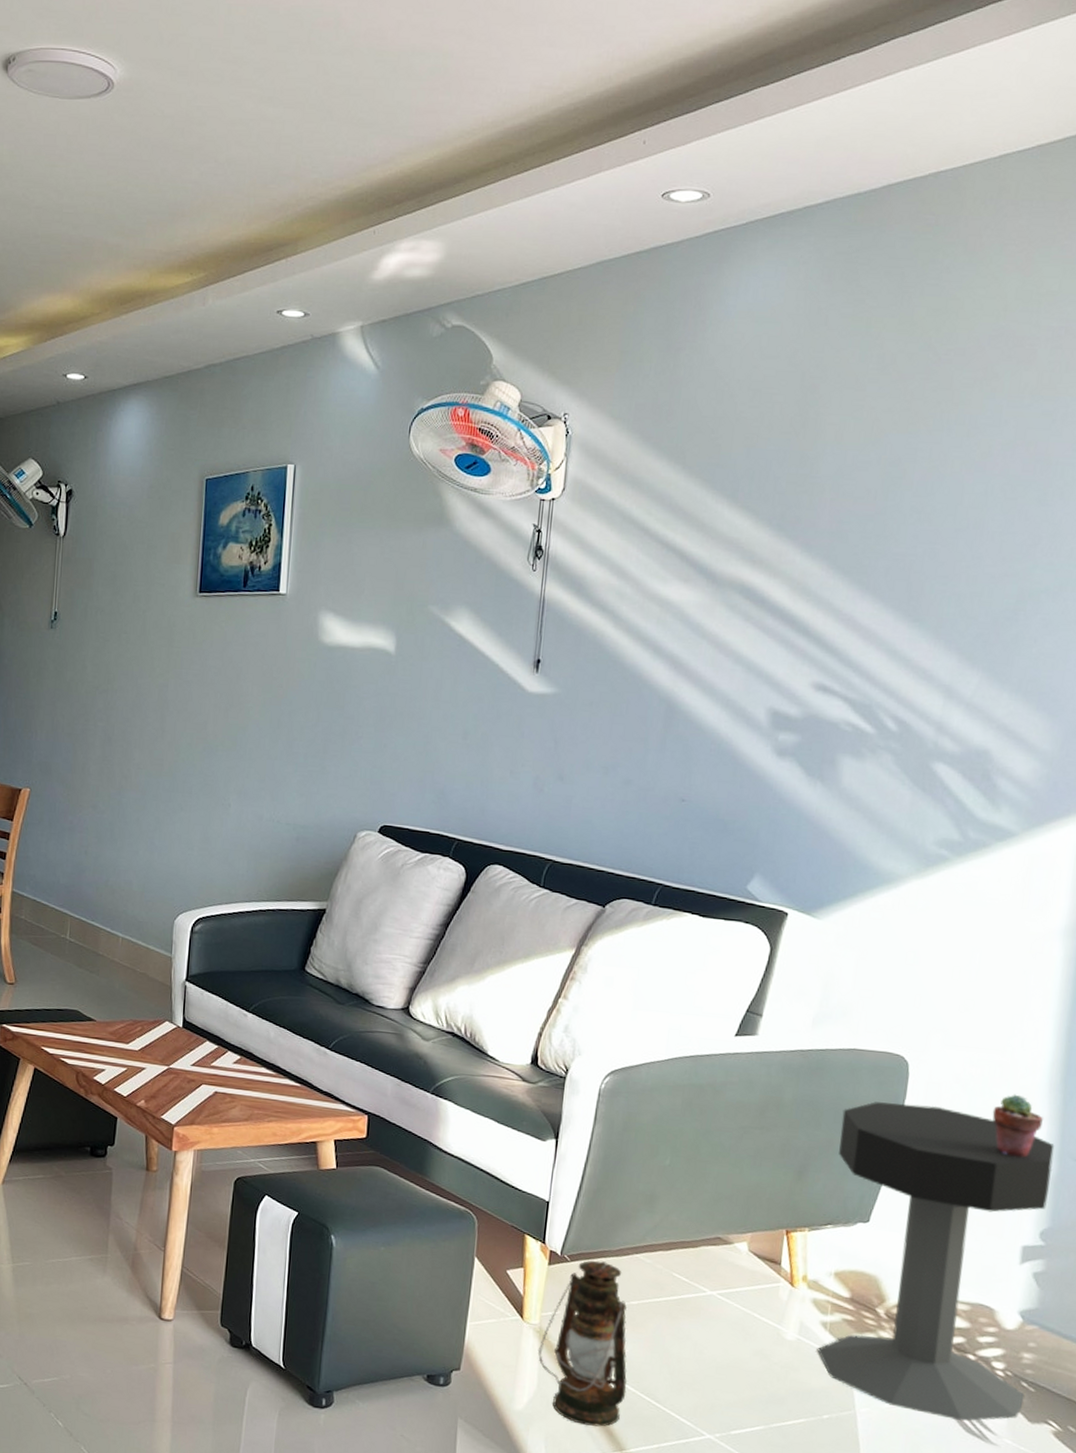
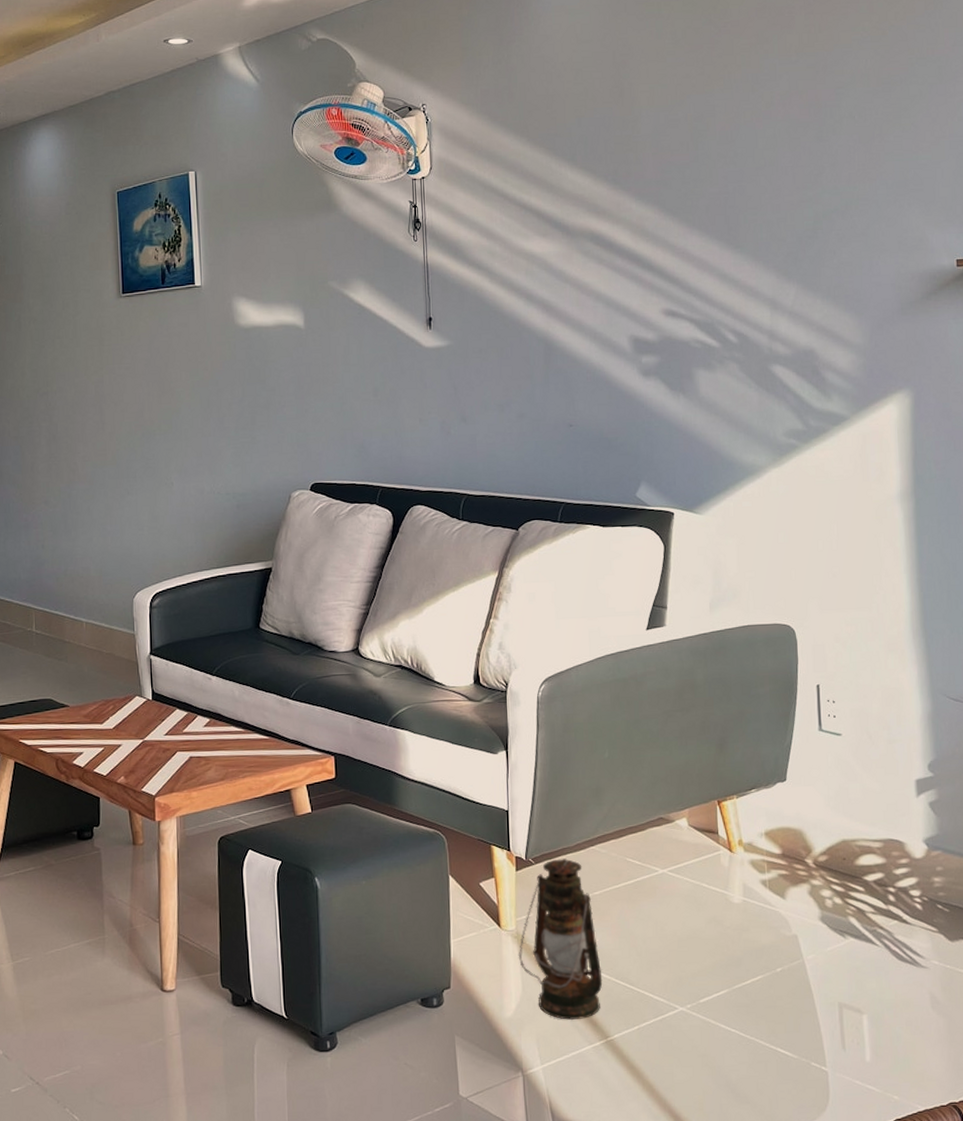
side table: present [817,1101,1055,1421] -> none [748,665,942,951]
potted succulent: present [992,1094,1044,1158] -> none [870,644,914,701]

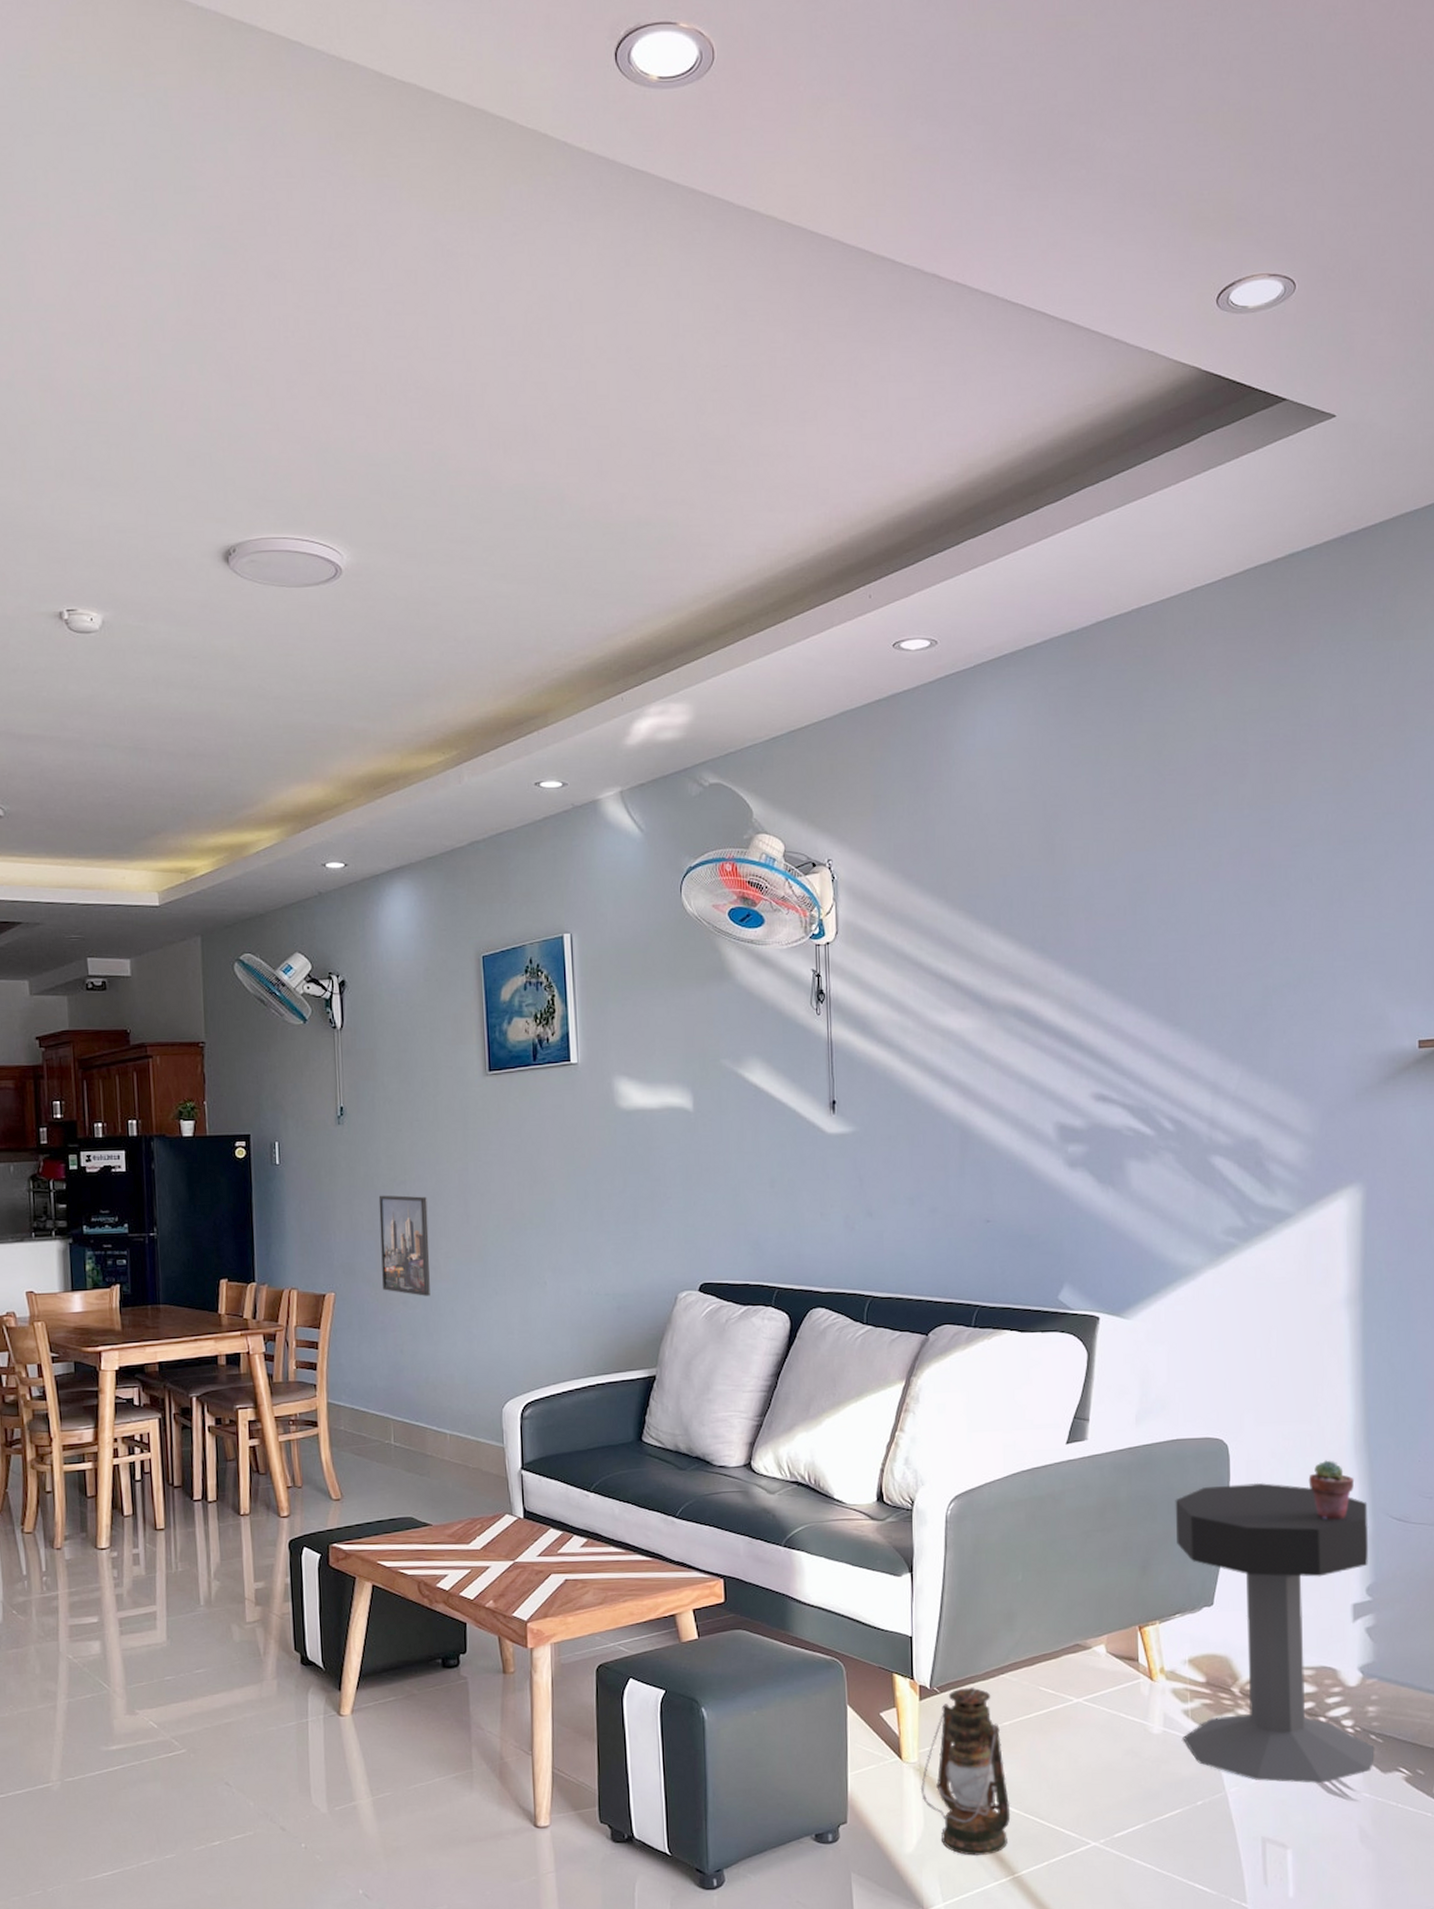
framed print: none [23,405,69,496] -> present [378,1195,430,1296]
side table: none [748,665,942,951] -> present [1175,1482,1374,1783]
potted succulent: none [870,644,914,701] -> present [1308,1460,1355,1520]

